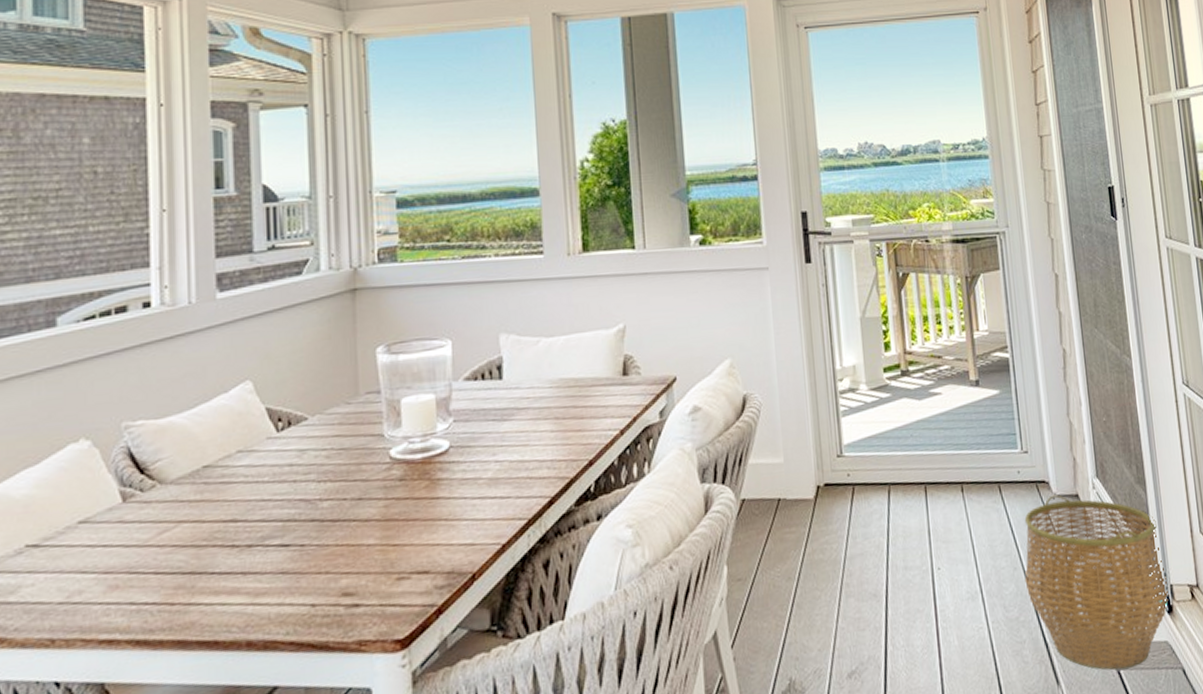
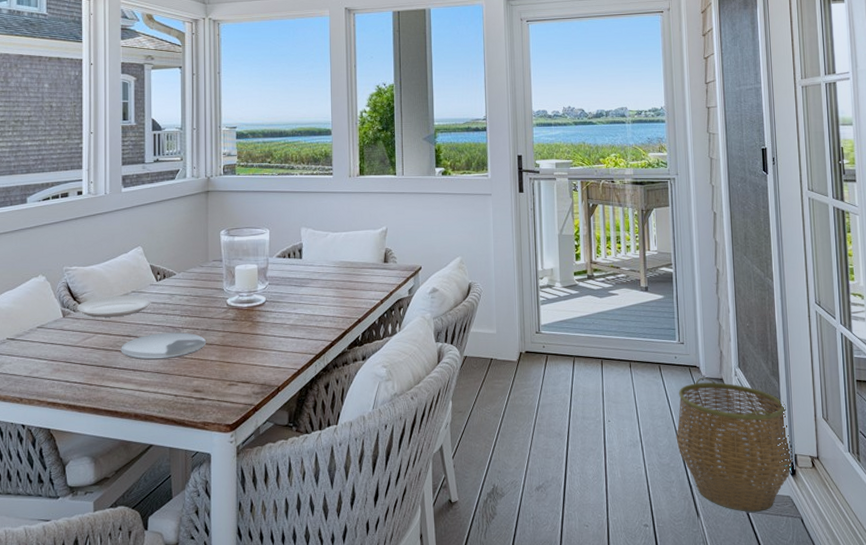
plate: none [147,456,269,498] -> present [77,295,151,318]
plate: none [221,506,360,557] -> present [121,332,207,361]

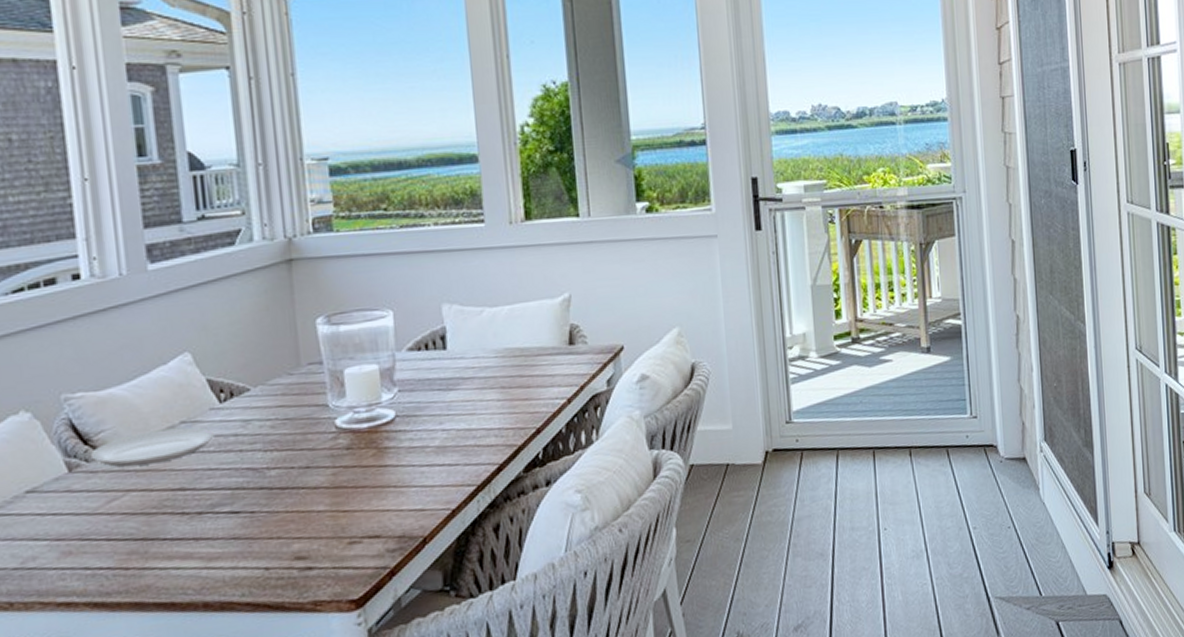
plate: present [121,332,207,361] -> none [170,474,309,523]
basket: present [676,377,794,512] -> none [969,458,1111,622]

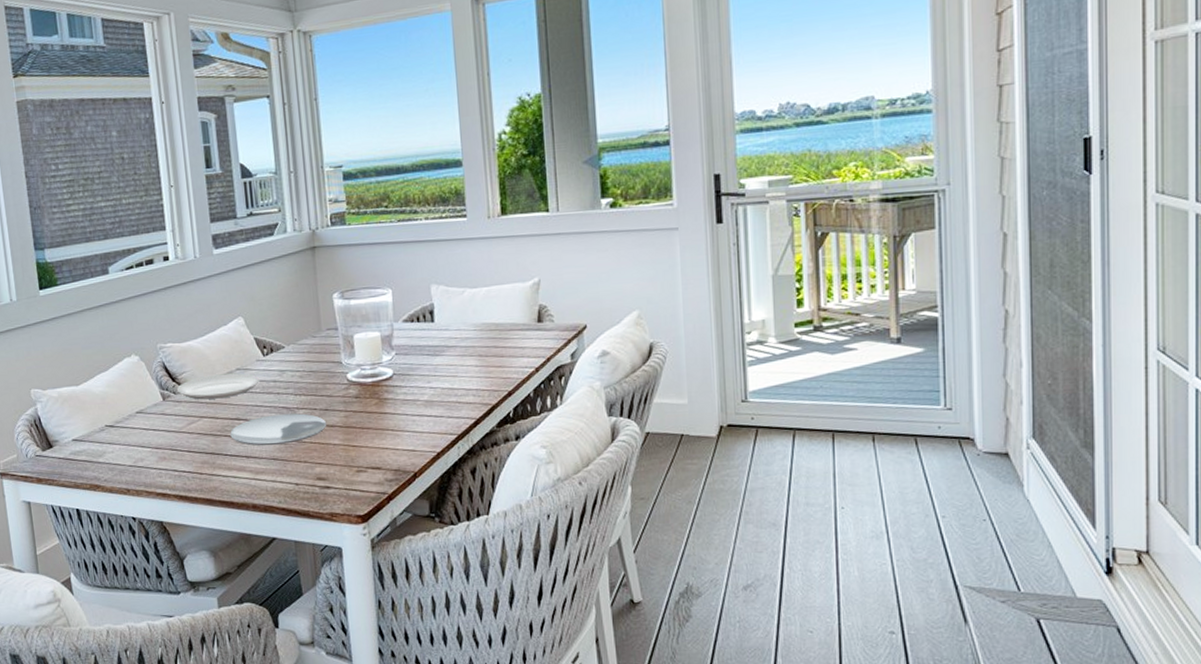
plate: none [170,474,309,523] -> present [230,413,327,446]

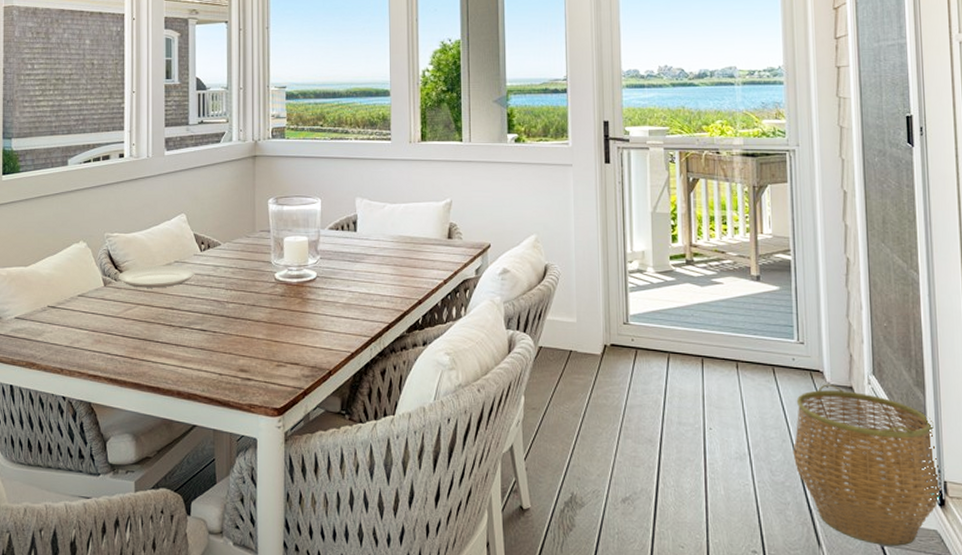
plate: present [230,413,327,446] -> none [163,307,253,336]
basket: none [937,451,1110,619] -> present [793,384,942,546]

